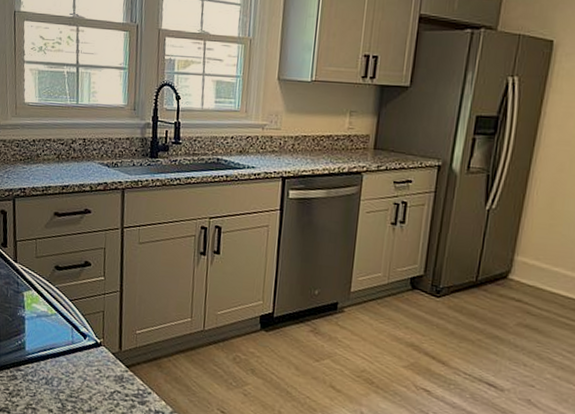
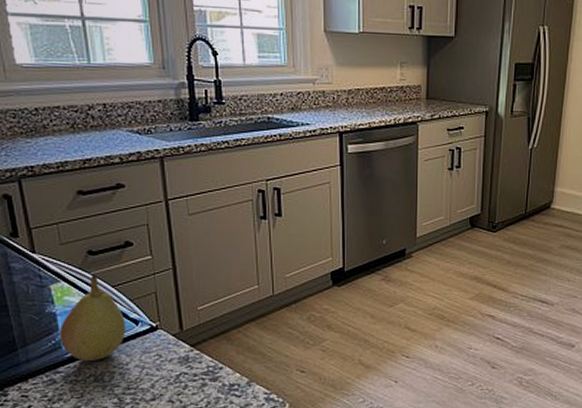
fruit: none [24,287,77,366] -> present [59,274,126,362]

